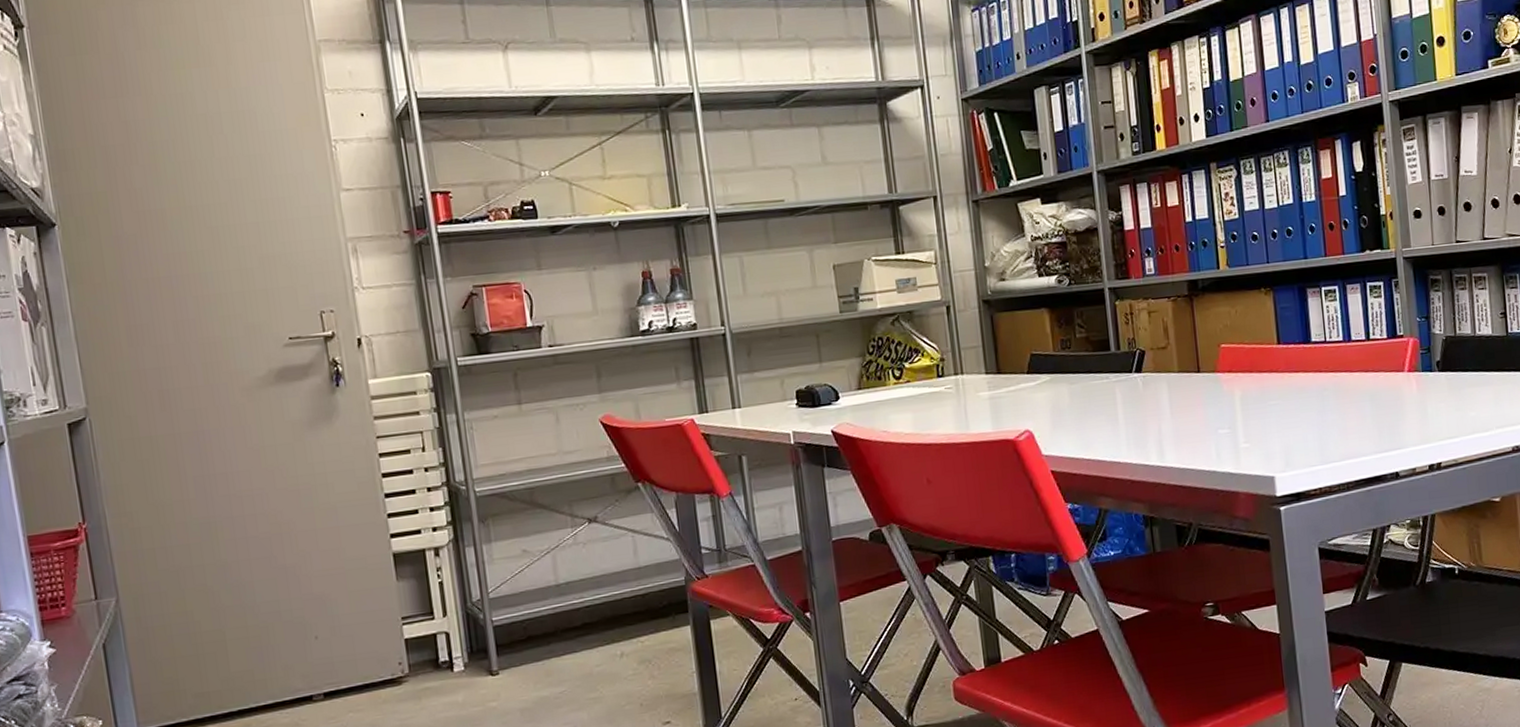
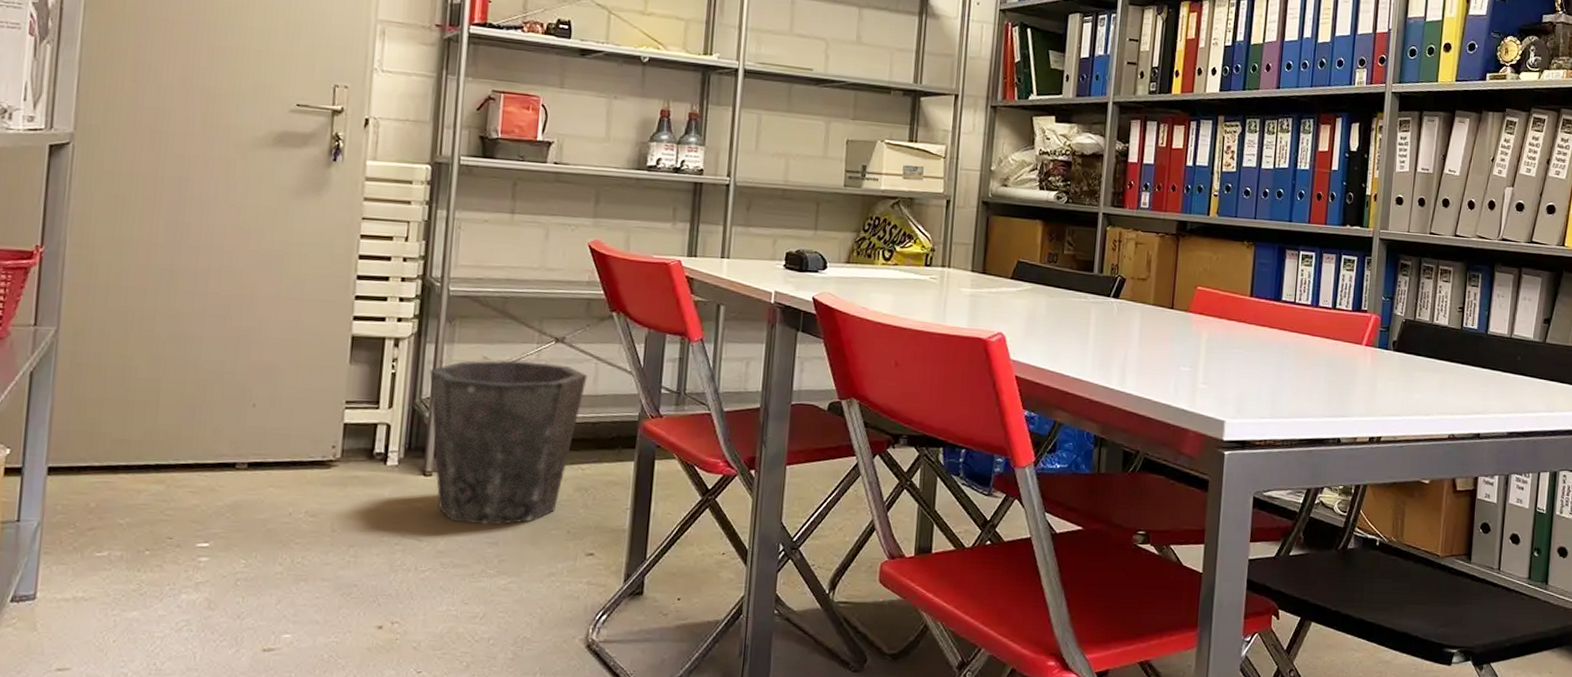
waste bin: none [474,543,628,714] -> present [429,360,588,526]

